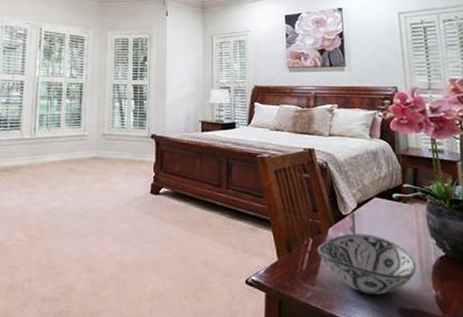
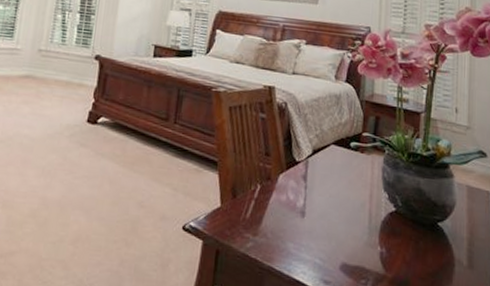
decorative bowl: present [317,233,417,295] -> none [264,181,365,249]

